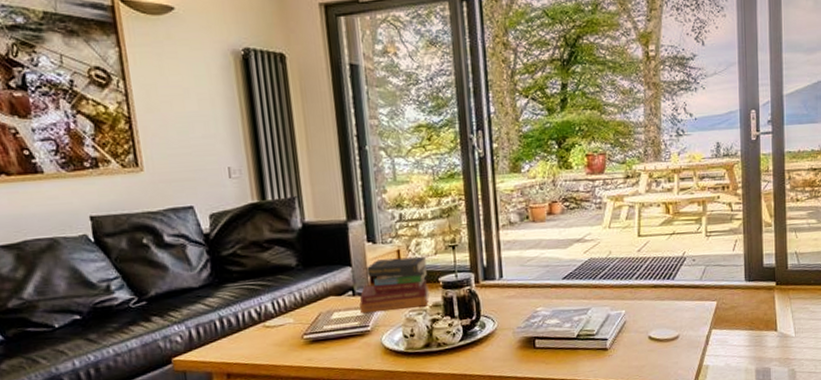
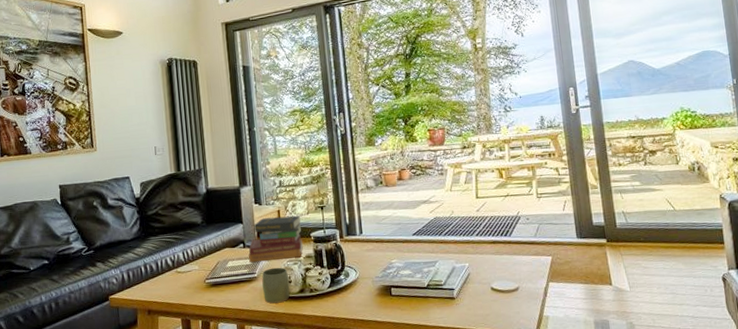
mug: none [377,318,413,361] -> present [262,267,290,304]

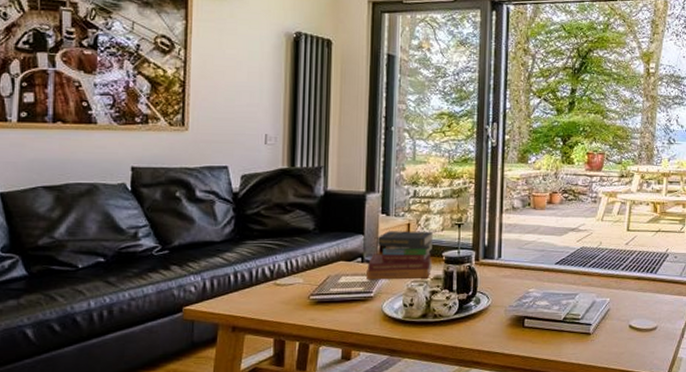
mug: present [262,267,290,304] -> none [378,287,412,328]

